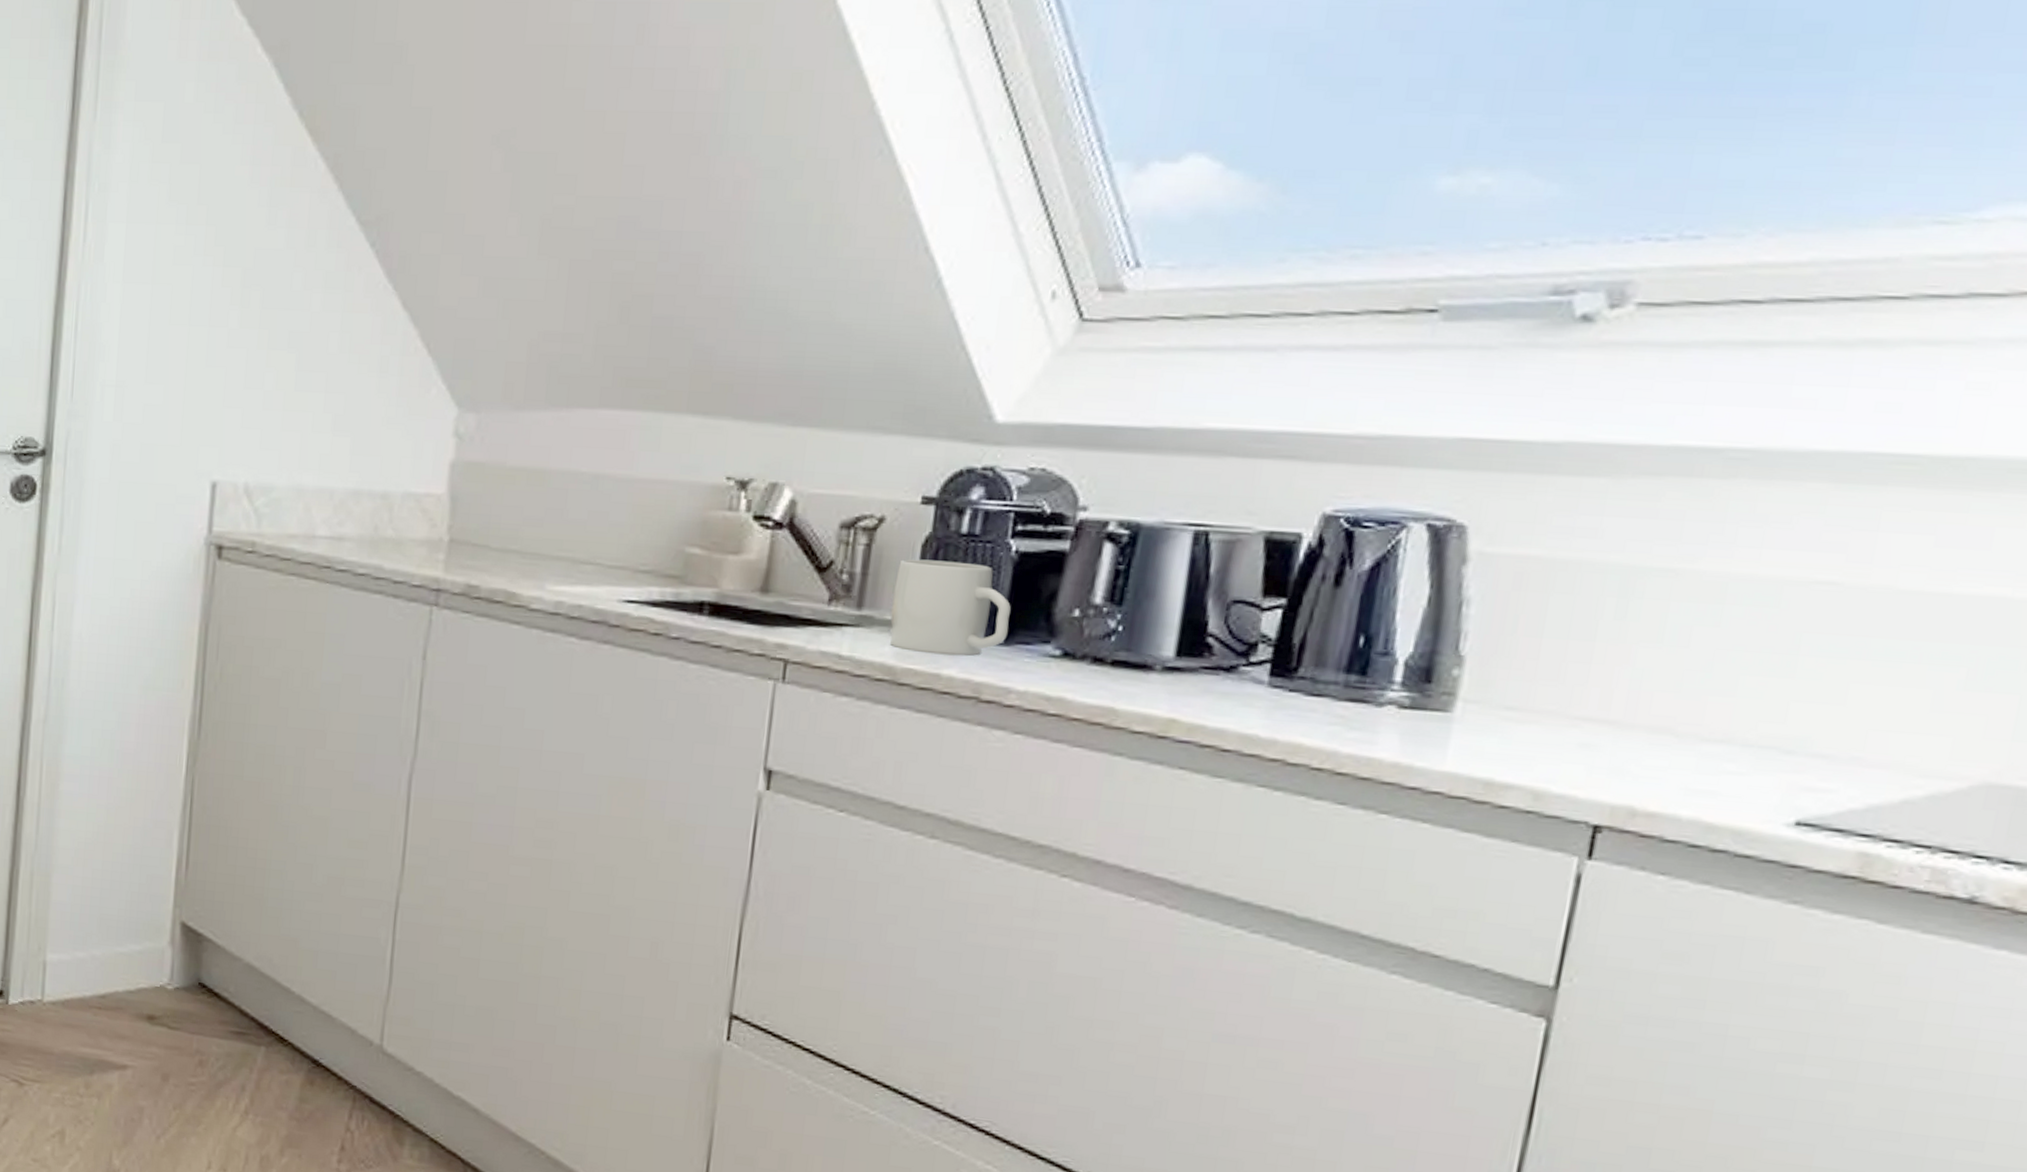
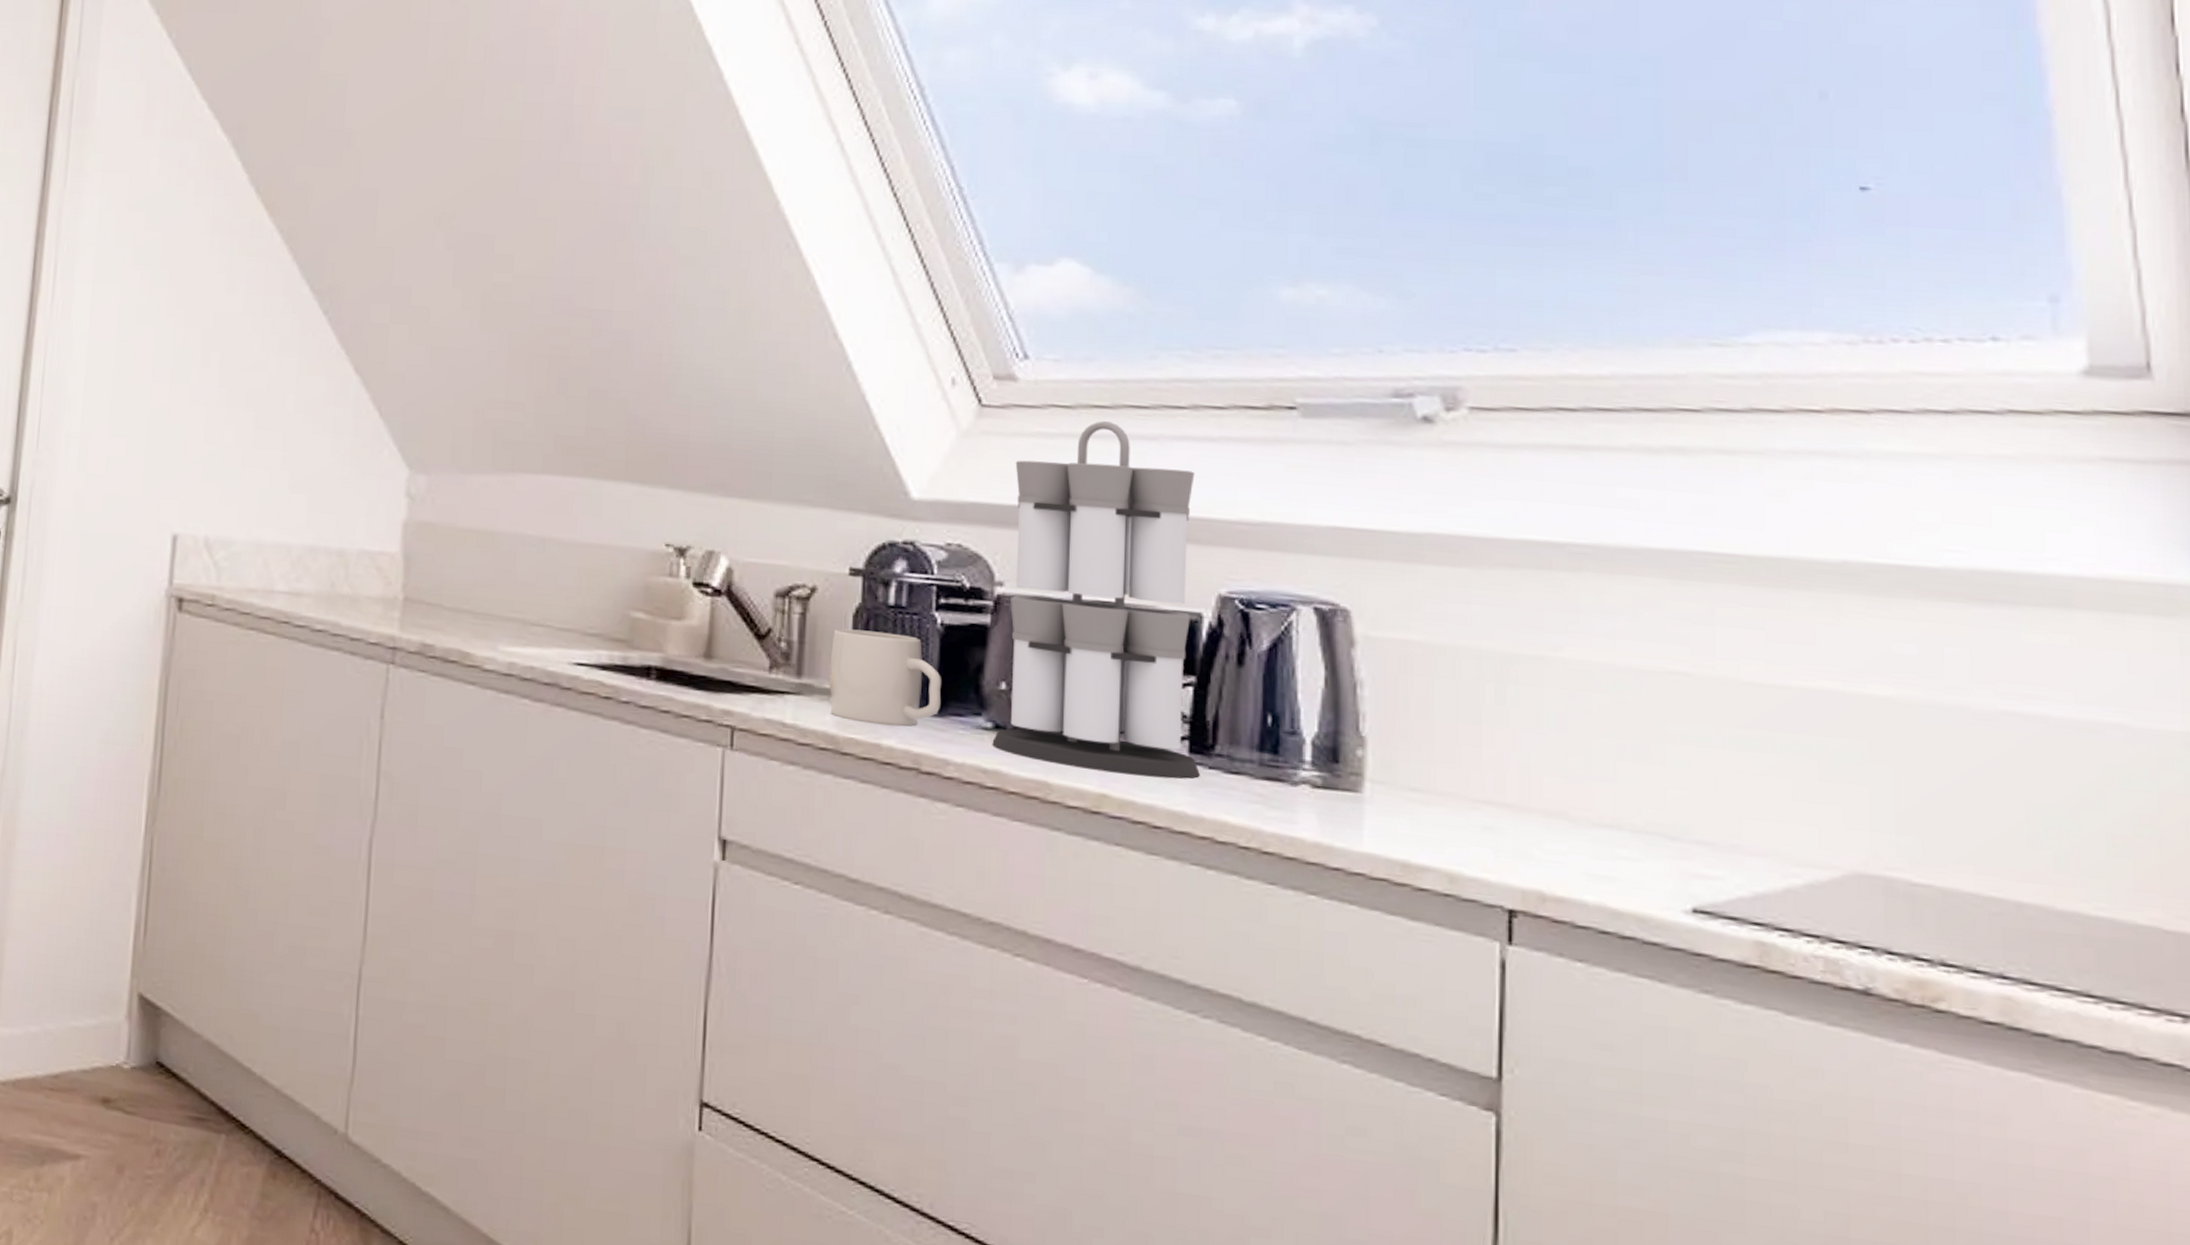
spice rack: none [1058,332,1313,703] -> present [992,421,1200,780]

